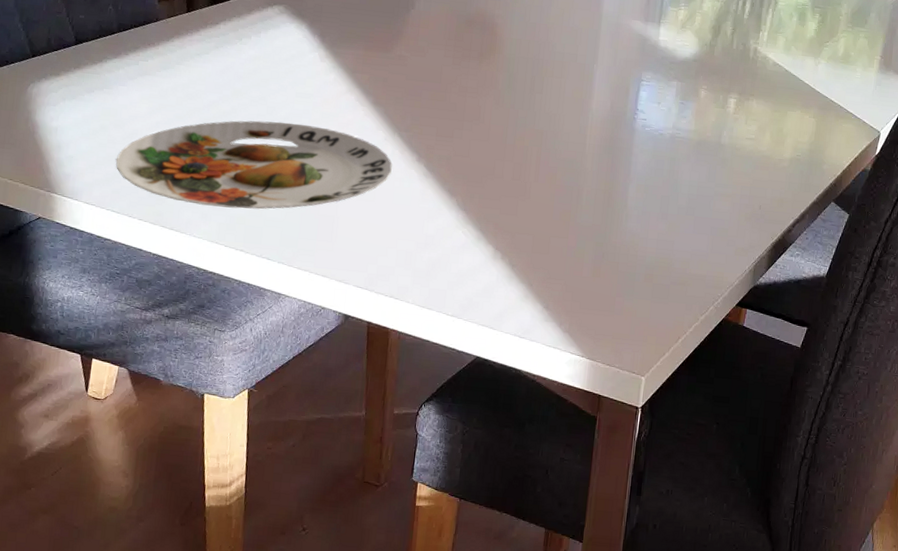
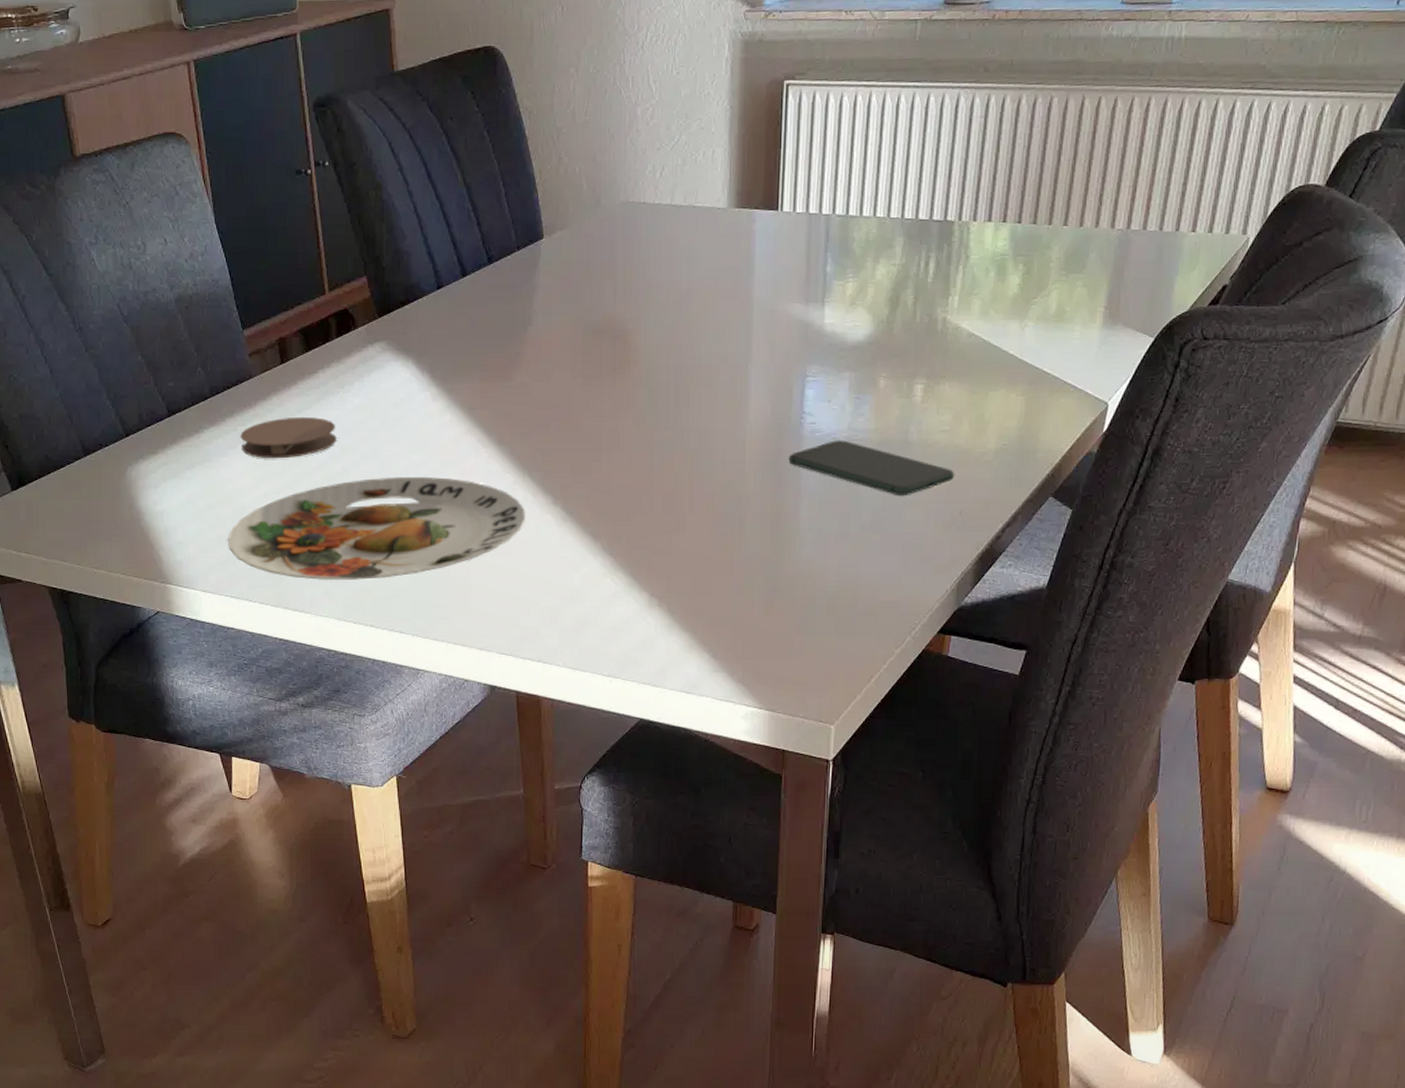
coaster: none [140,58,230,94] -> present [240,416,337,459]
smartphone: none [621,135,758,189] -> present [788,440,955,497]

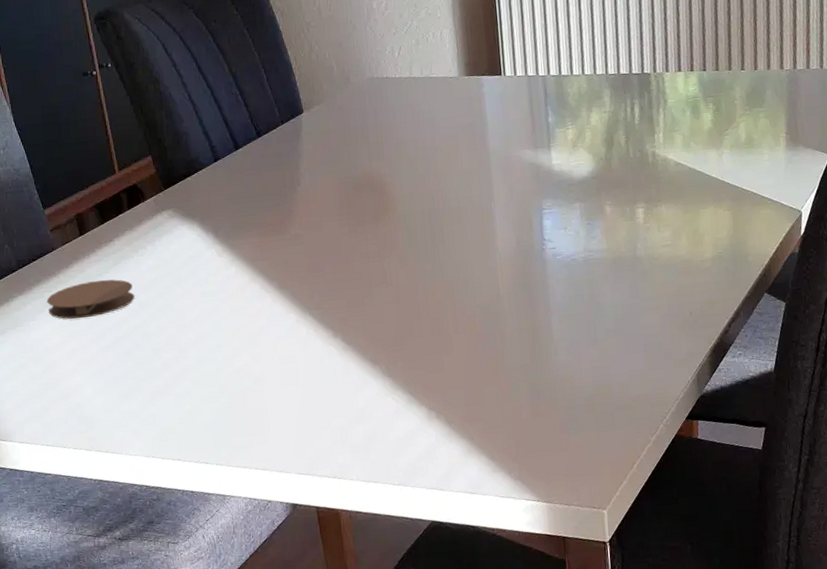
plate: present [227,476,525,580] -> none [40,322,310,423]
smartphone: present [788,440,955,497] -> none [536,260,682,304]

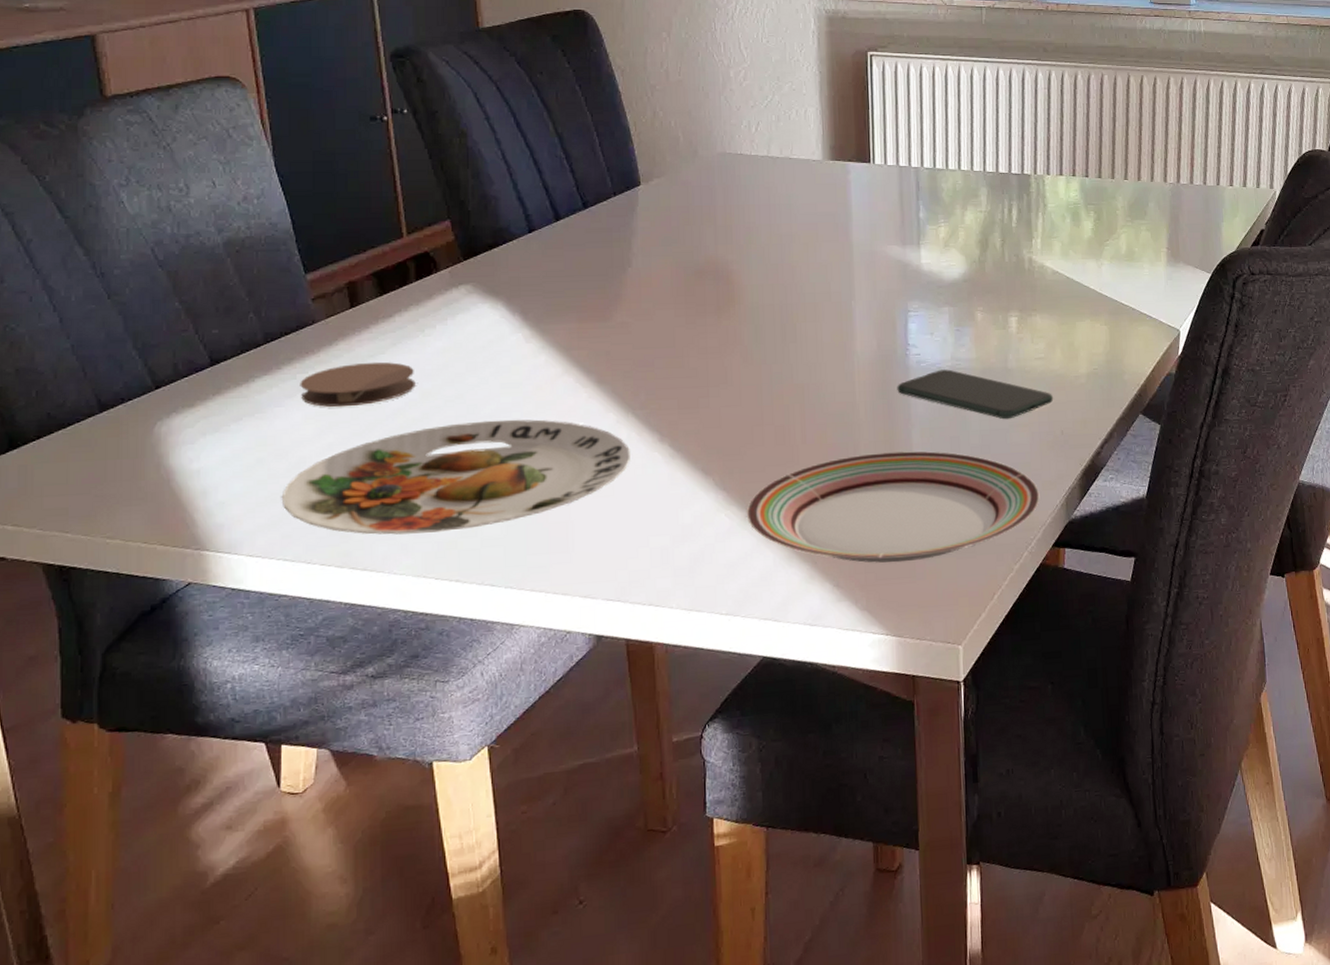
plate: none [40,322,310,423] -> present [281,419,630,535]
plate: none [410,336,673,438] -> present [746,451,1040,563]
smartphone: none [536,260,682,304] -> present [897,369,1054,420]

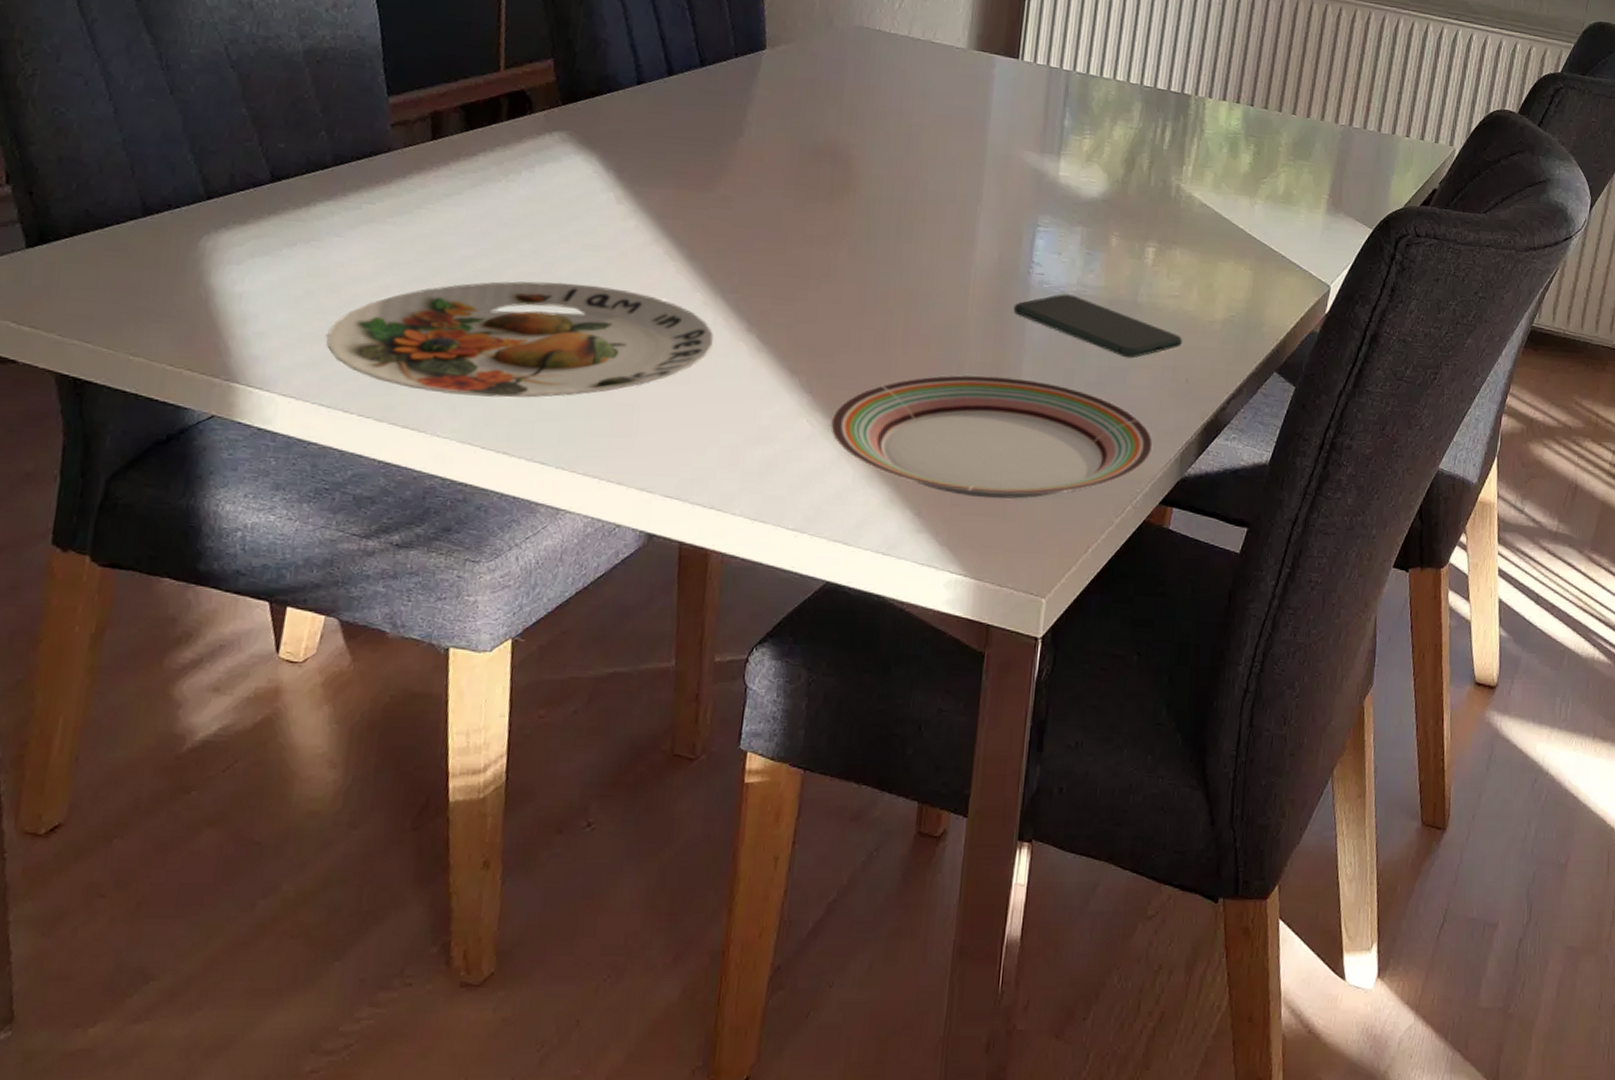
coaster: present [300,361,416,408] -> none [364,200,491,248]

